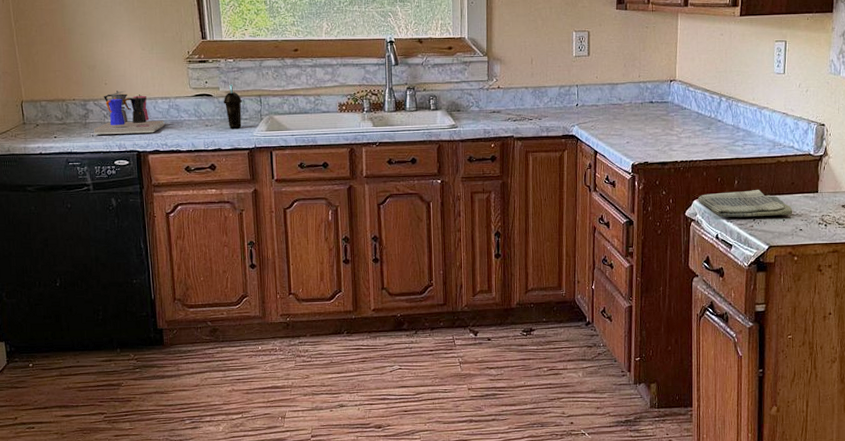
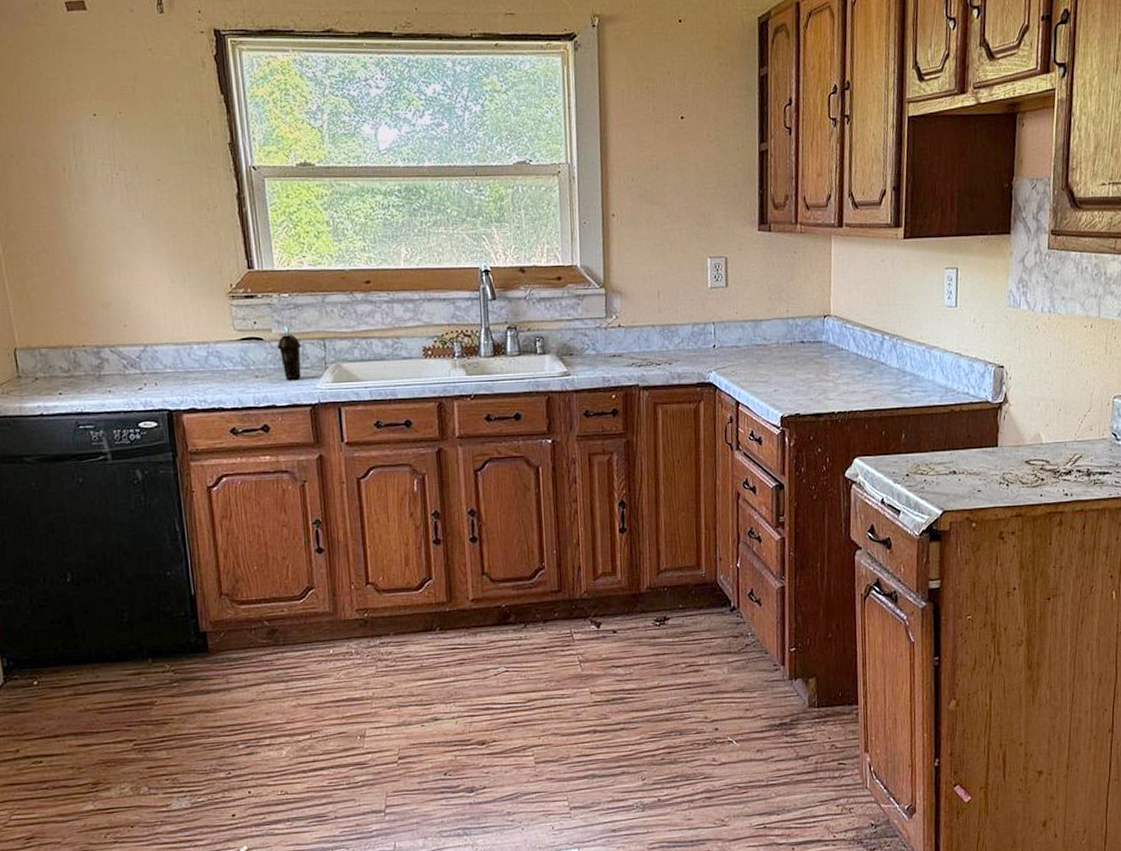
coffee maker: present [94,90,165,135] -> none [111,334,203,390]
dish towel: present [698,190,793,218] -> none [859,445,970,478]

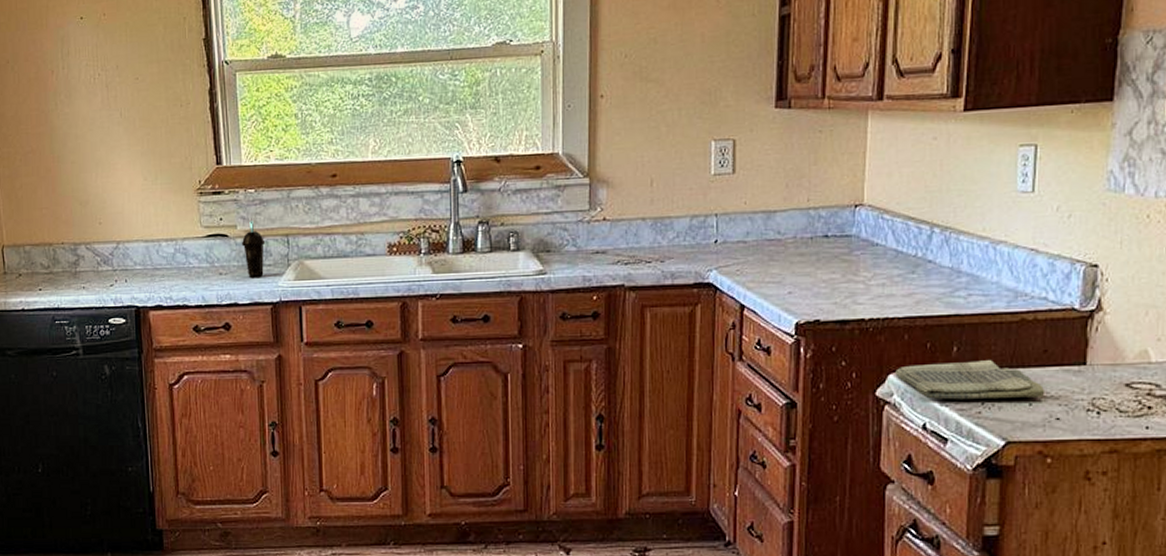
dish towel: none [859,445,970,478] -> present [895,360,1046,400]

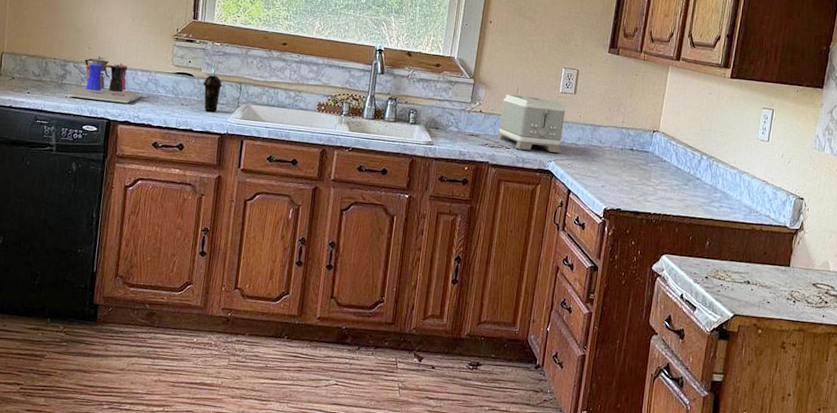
coffee maker: none [85,231,169,287] -> present [68,56,141,104]
toaster: none [630,187,726,261] -> present [496,94,566,153]
dish towel: present [895,360,1046,400] -> none [667,250,763,286]

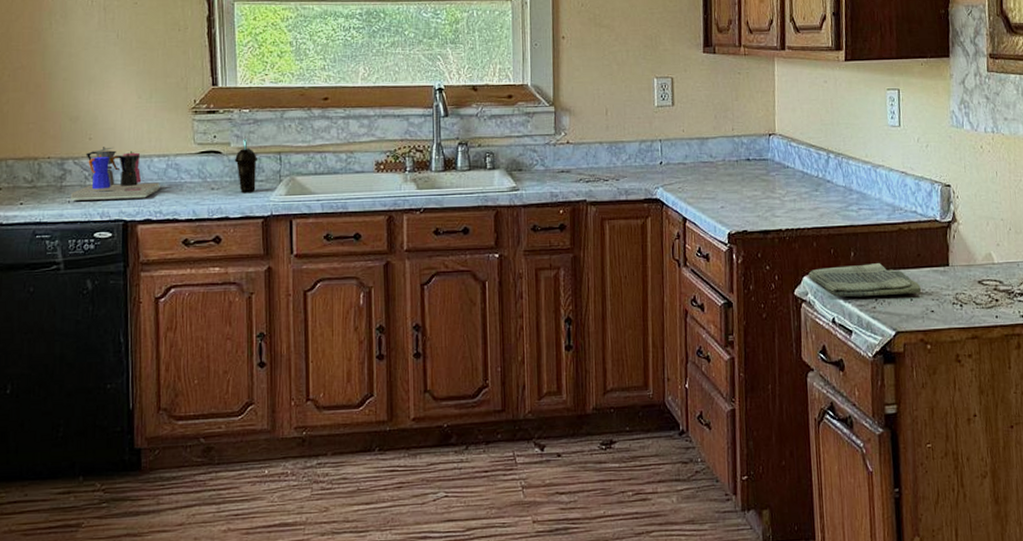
toaster: present [496,94,566,153] -> none [590,116,669,180]
dish towel: none [667,250,763,286] -> present [808,263,922,297]

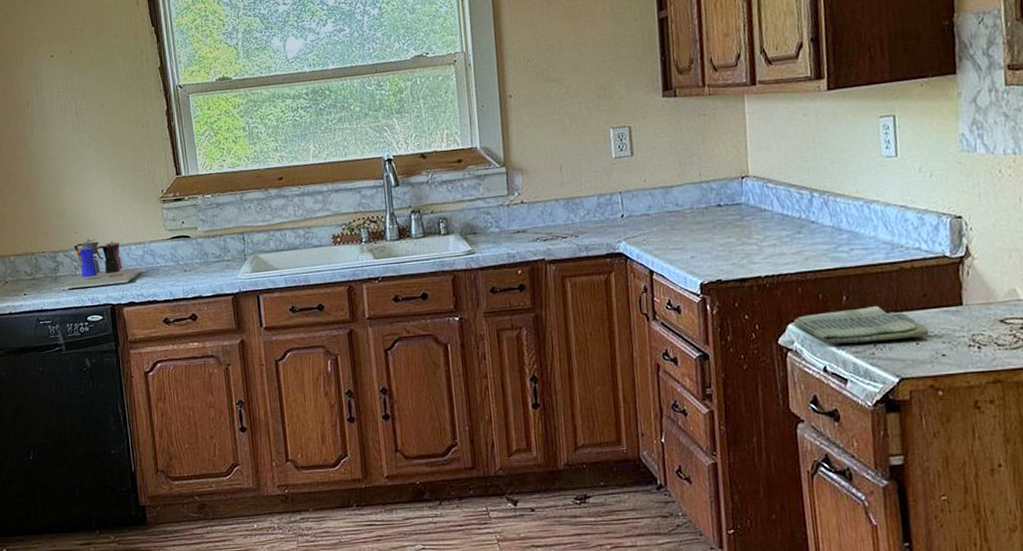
cup: present [234,139,259,192] -> none [202,222,224,272]

